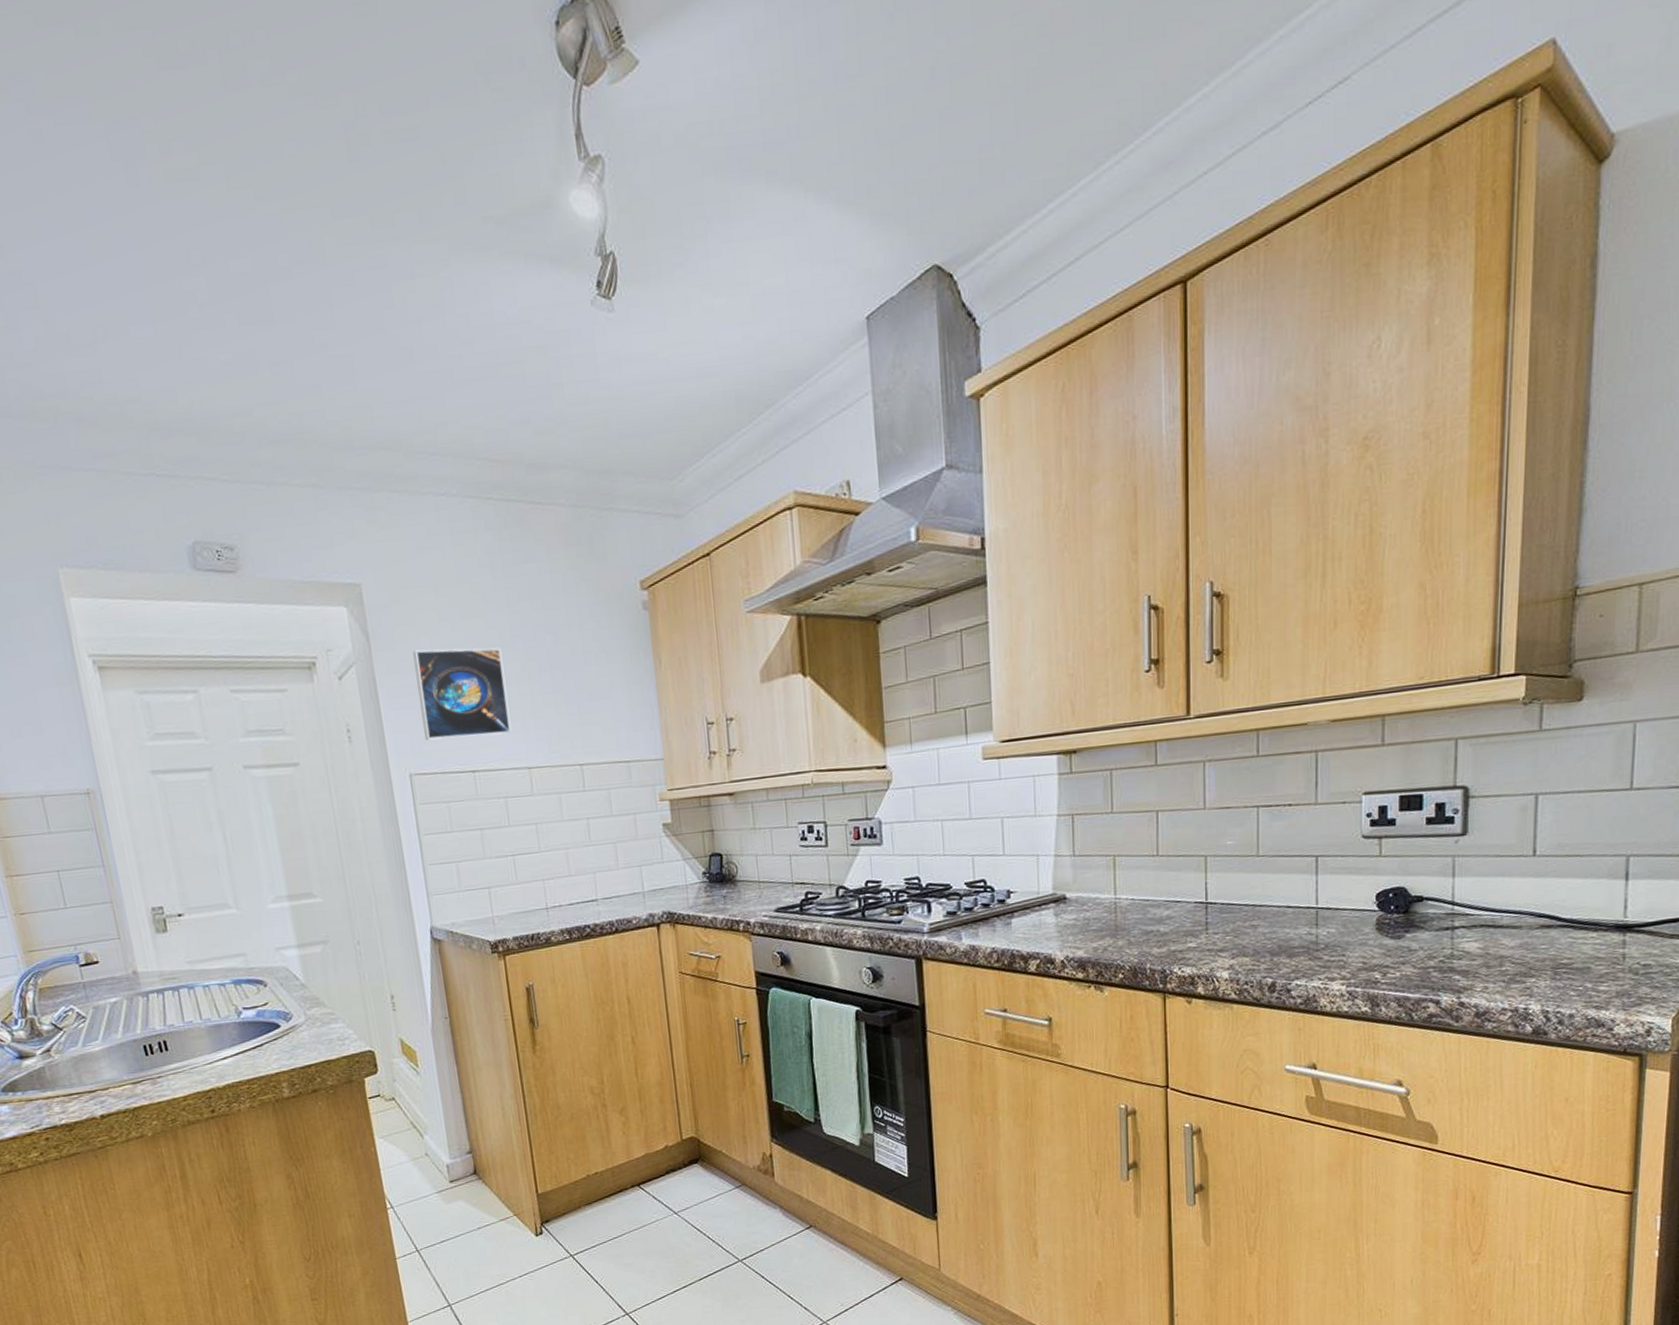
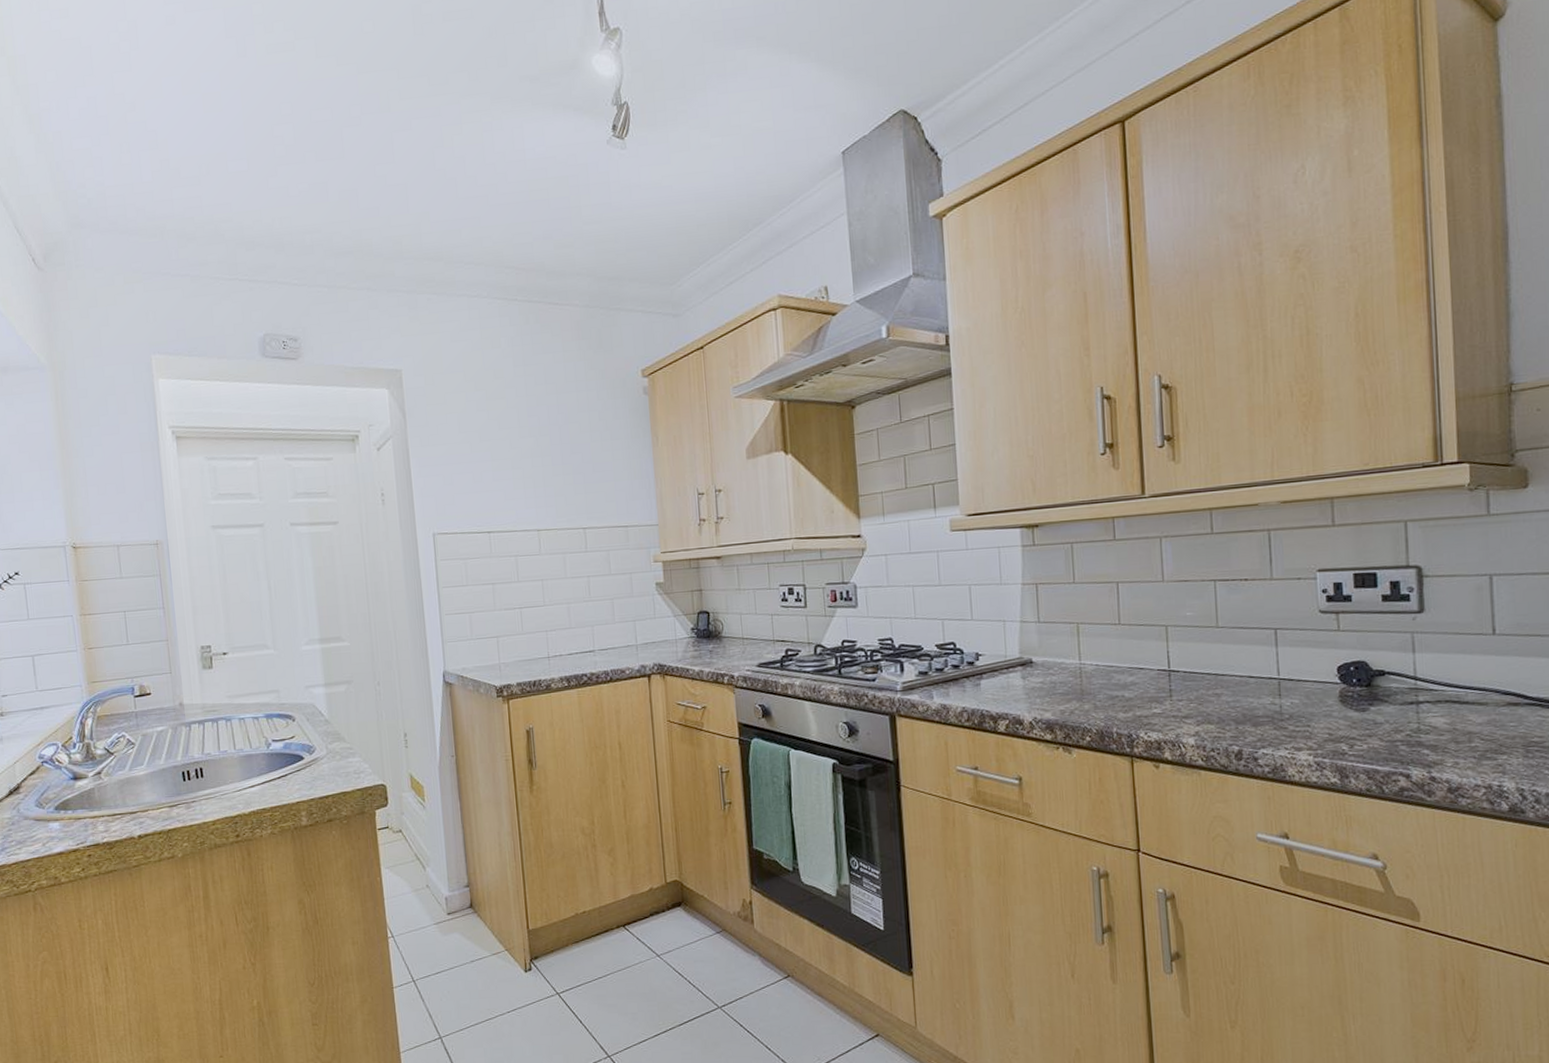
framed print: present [413,647,512,741] -> none [442,425,524,504]

